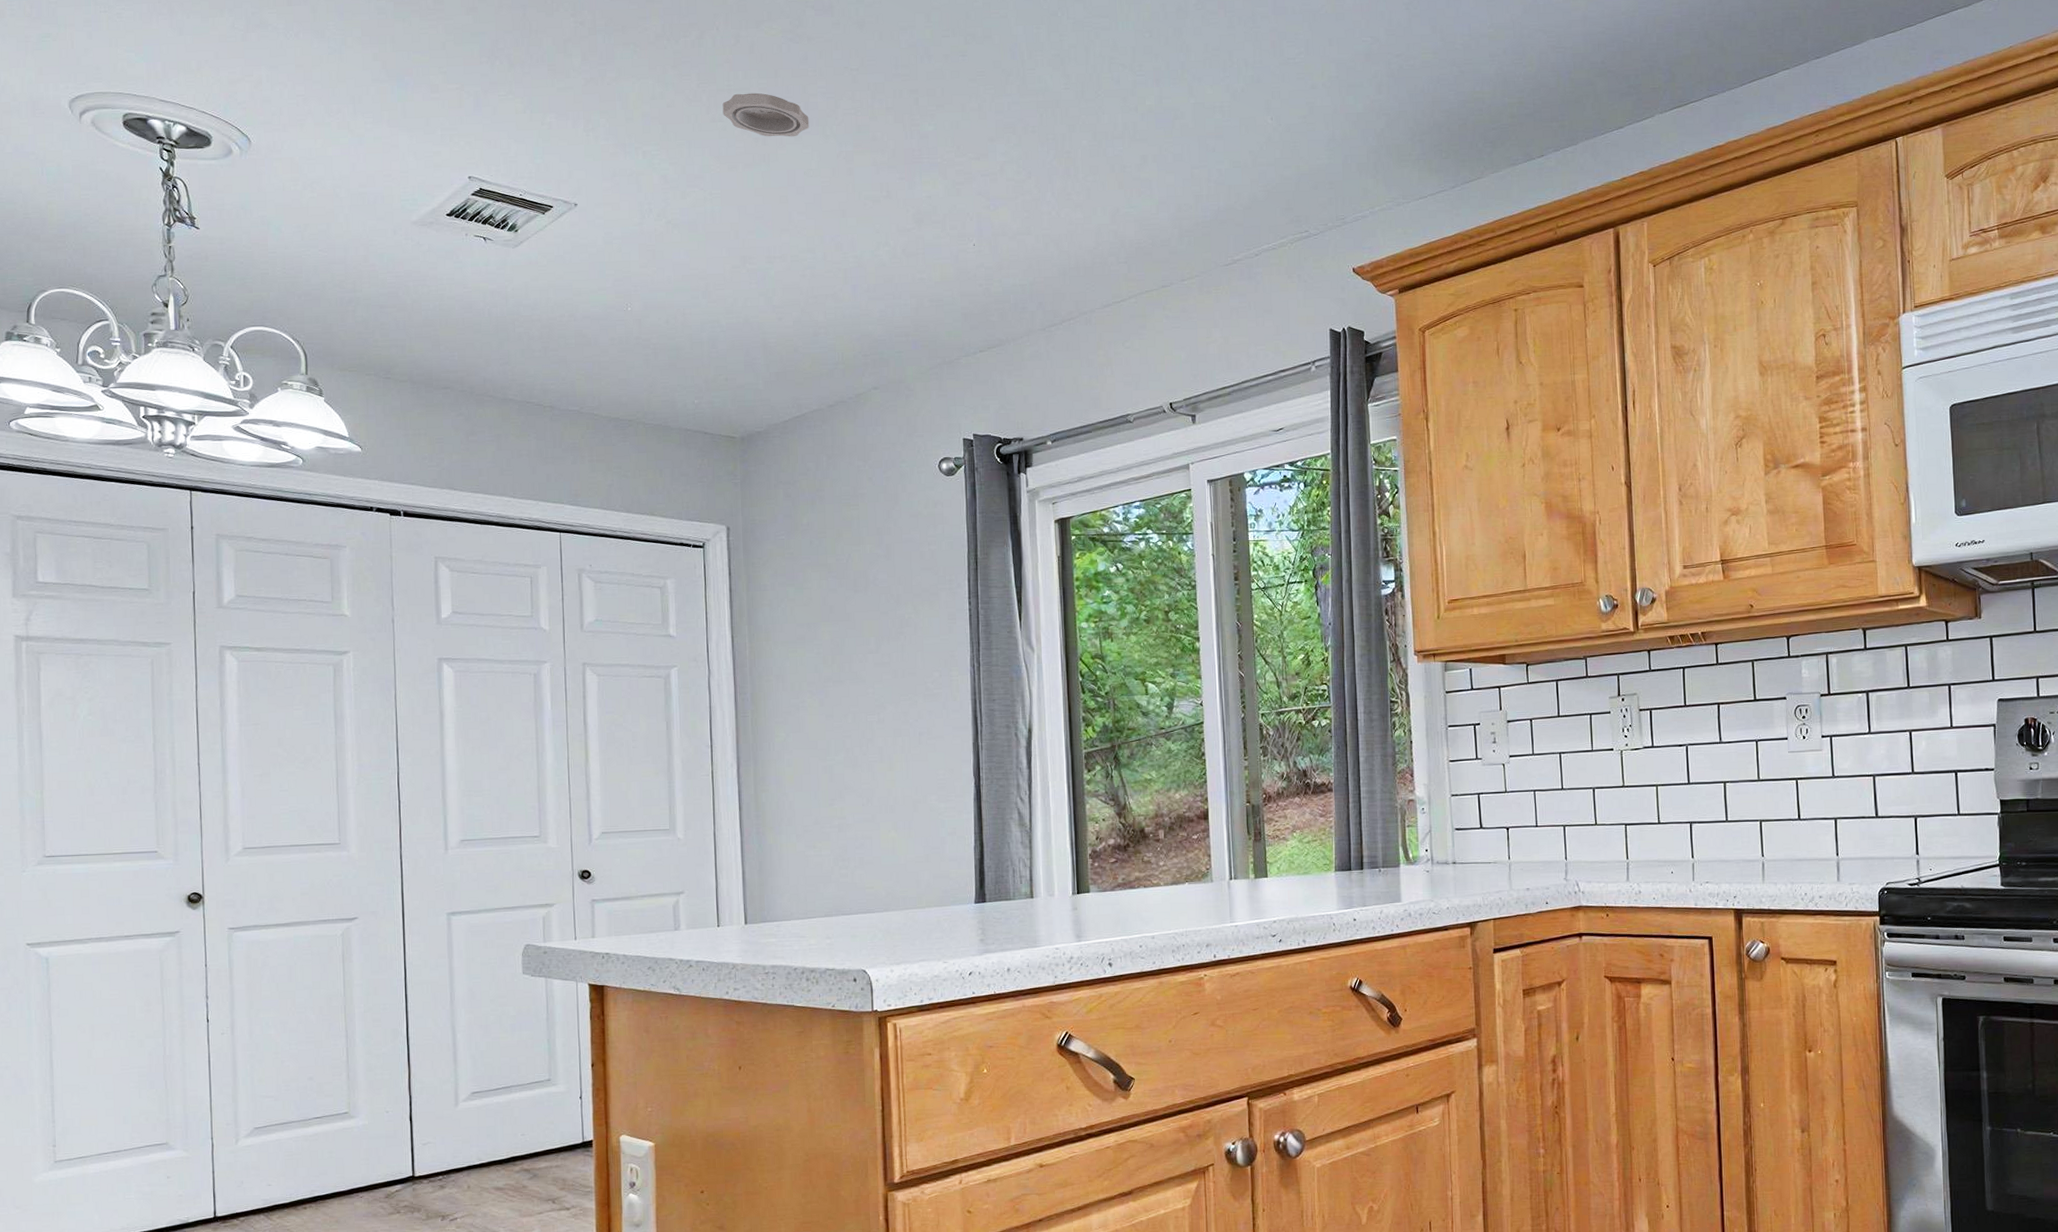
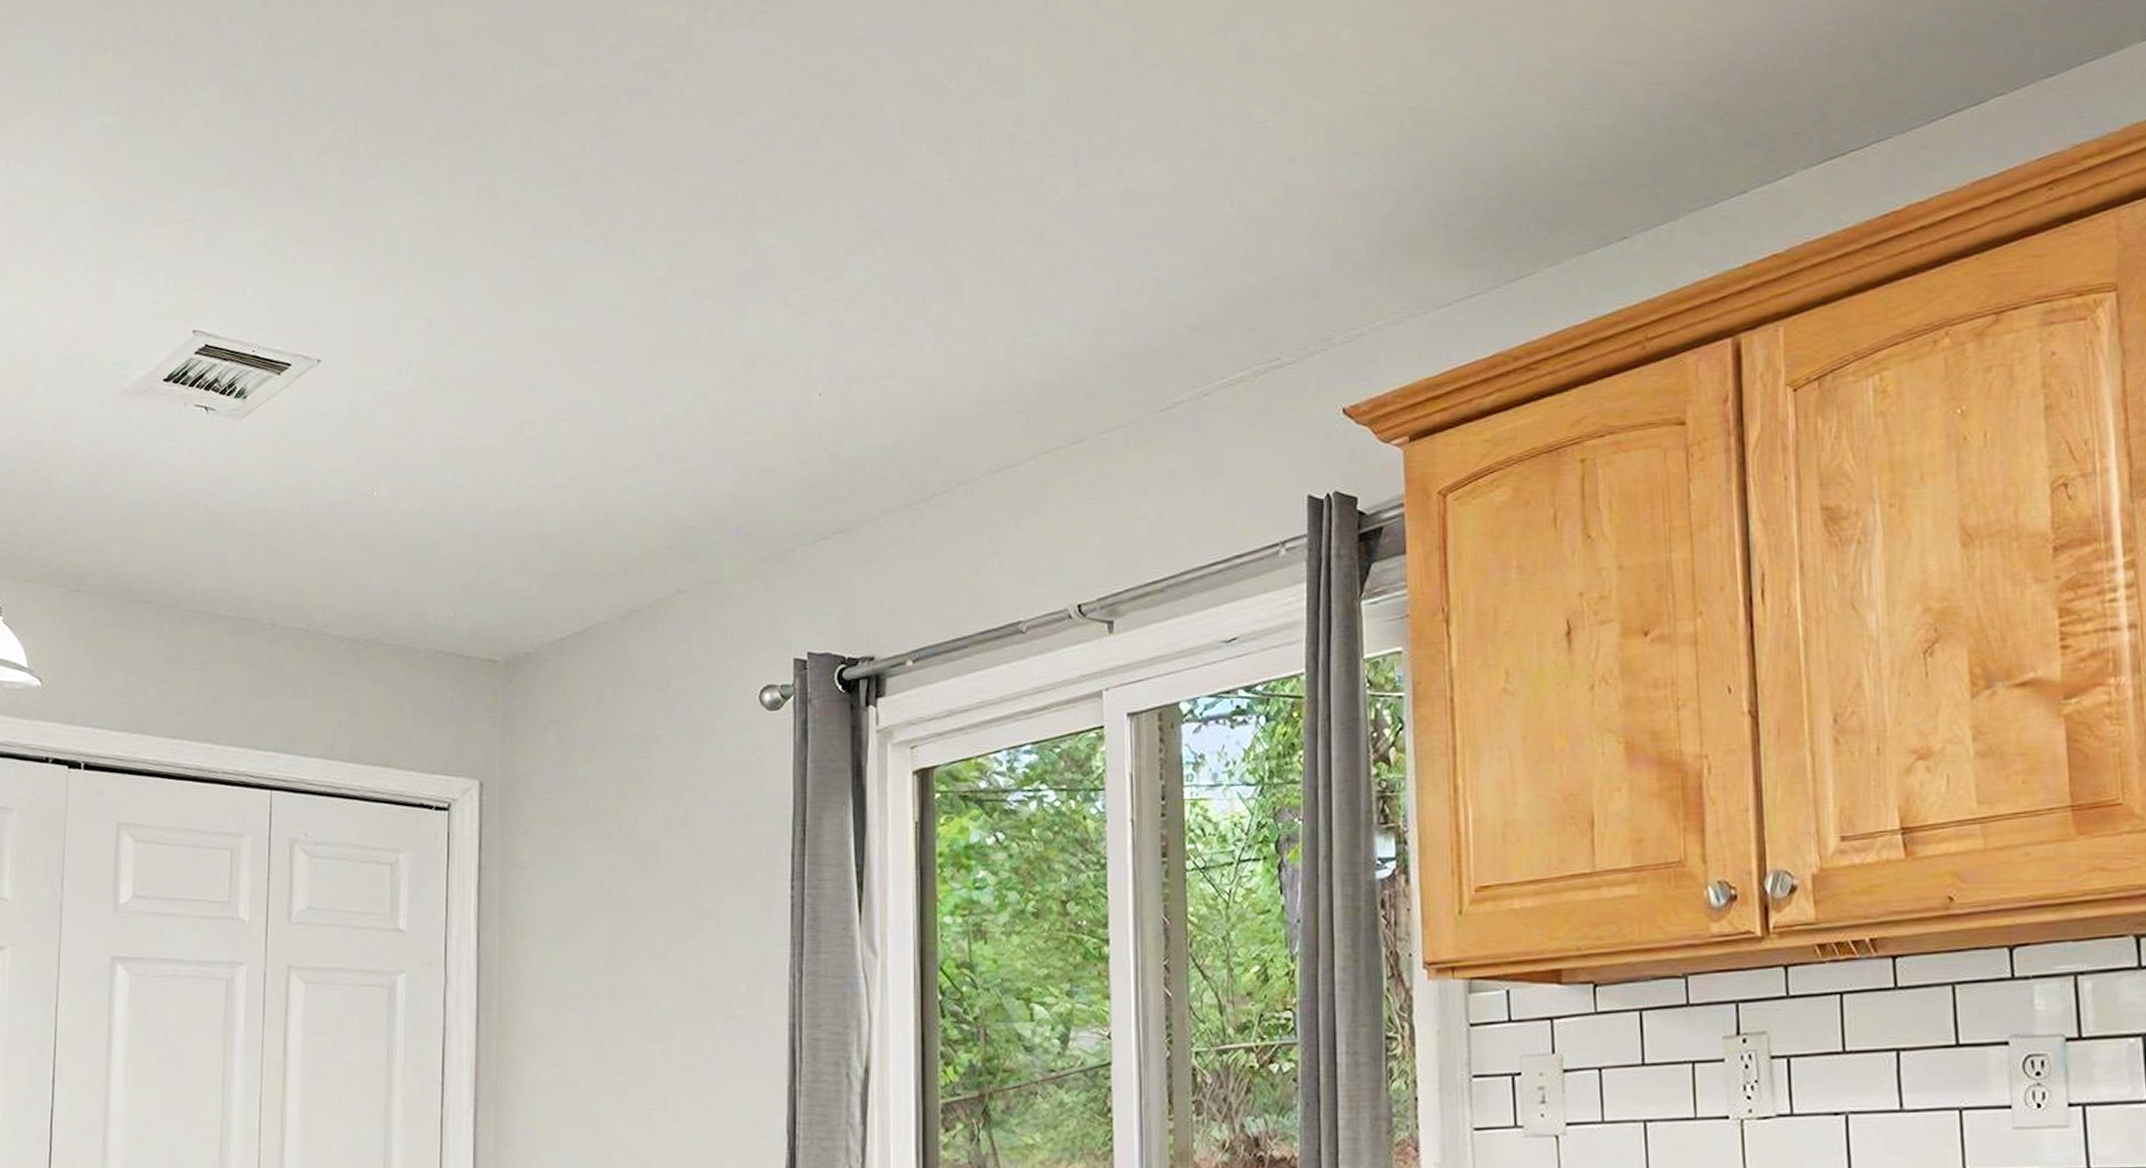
smoke detector: present [722,92,809,137] -> none [506,206,614,263]

